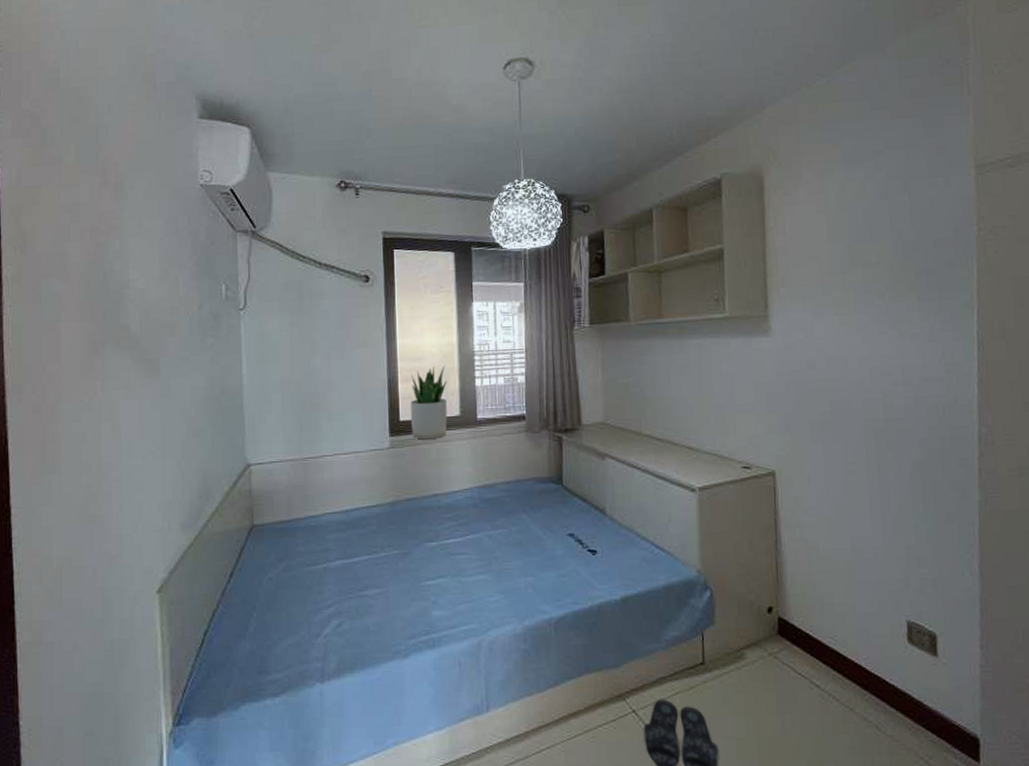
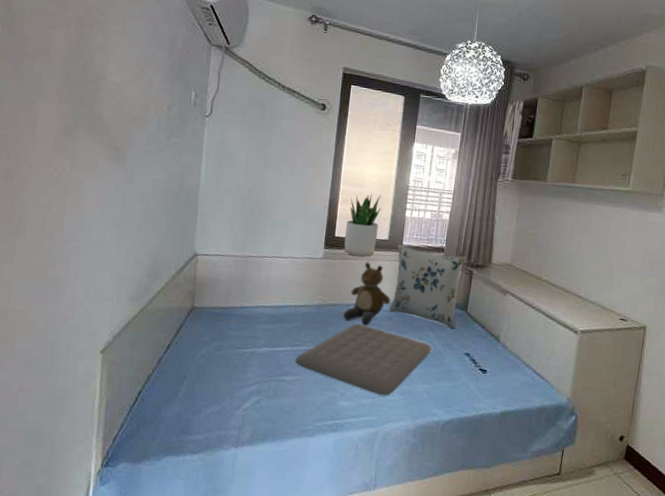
cushion: none [374,517,529,598] -> present [294,323,432,396]
bear: none [421,444,473,518] -> present [343,261,391,326]
pillow: none [472,419,553,508] -> present [388,244,466,329]

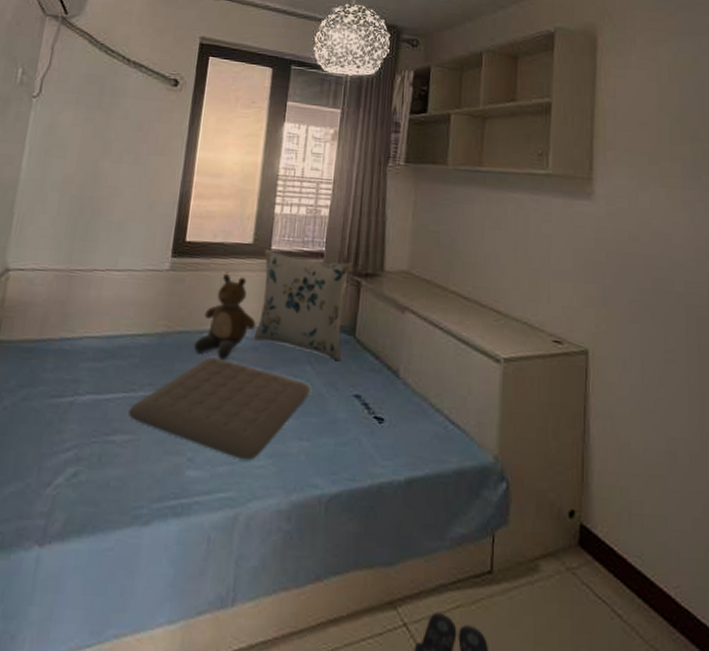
planter: present [344,194,382,257] -> none [197,186,245,267]

